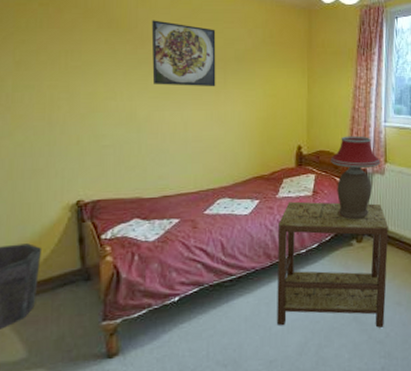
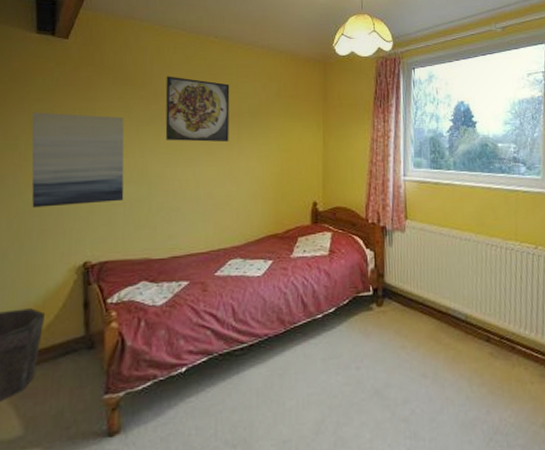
wall art: none [17,54,114,148] -> present [31,112,124,208]
side table: present [277,201,389,328] -> none [291,261,411,403]
table lamp: present [330,136,381,220] -> none [347,190,401,282]

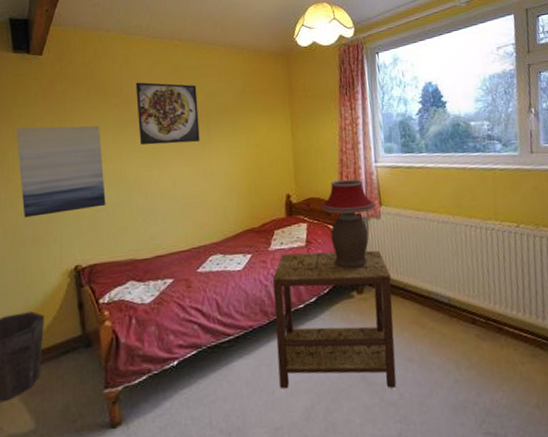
side table: none [291,261,411,403] -> present [273,250,397,388]
table lamp: none [347,190,401,282] -> present [321,179,376,270]

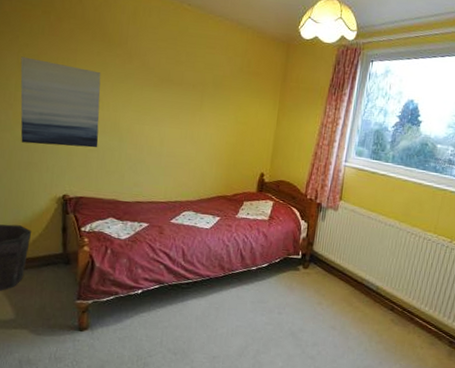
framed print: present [135,82,200,145] -> none [136,38,198,109]
side table: present [273,250,397,388] -> none [223,223,334,346]
table lamp: present [321,179,376,270] -> none [288,170,336,248]

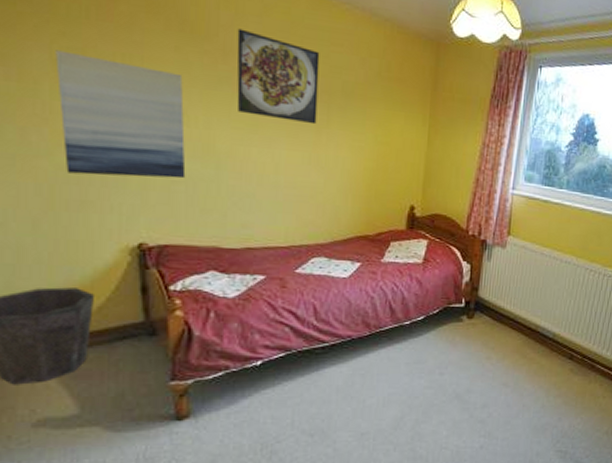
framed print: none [136,38,198,109] -> present [237,28,320,125]

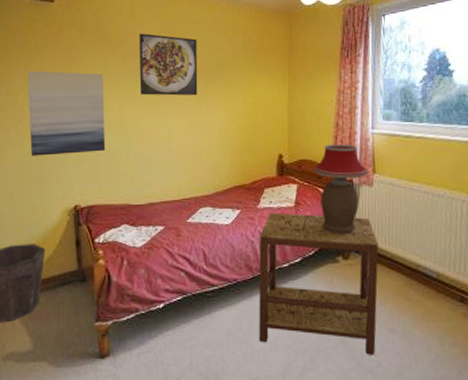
side table: none [372,268,504,407] -> present [258,212,379,355]
table lamp: none [446,200,503,295] -> present [312,143,369,235]

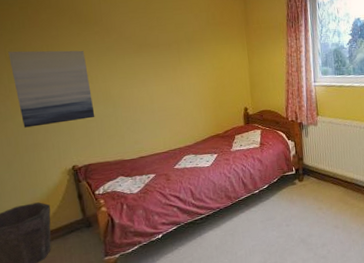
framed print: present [139,33,198,96] -> none [113,13,172,67]
side table: present [258,212,379,355] -> none [235,149,326,250]
table lamp: present [312,143,369,235] -> none [271,95,314,164]

